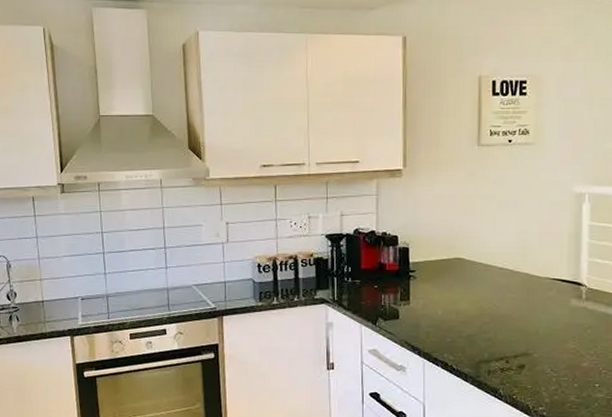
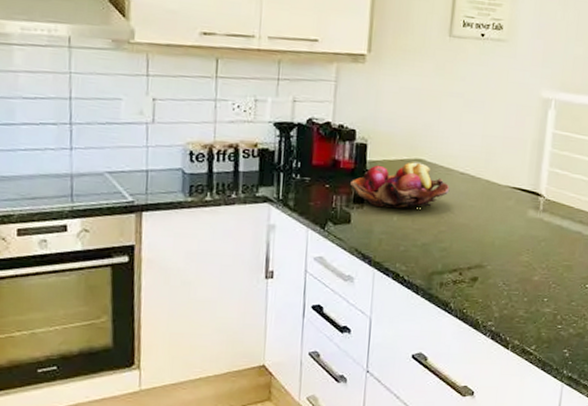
fruit basket: none [396,261,490,303] -> present [350,162,450,208]

